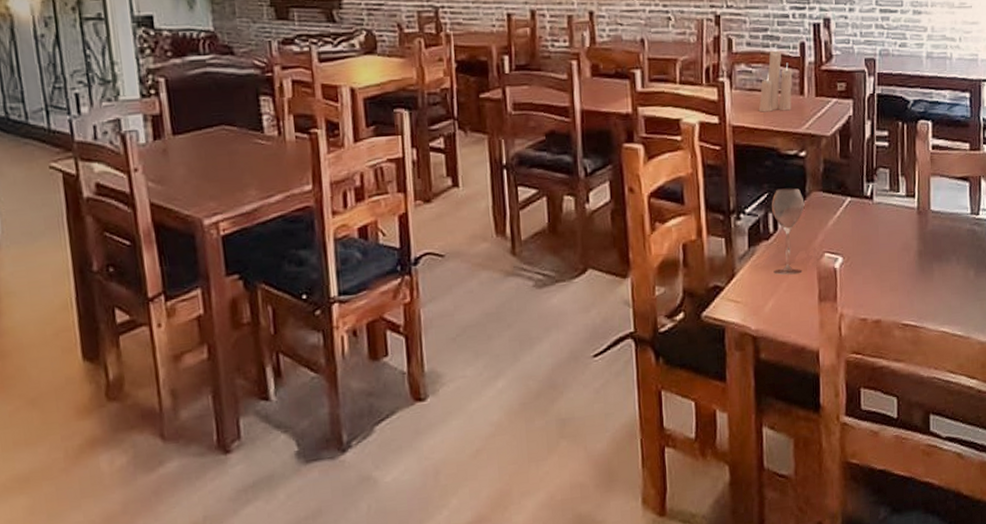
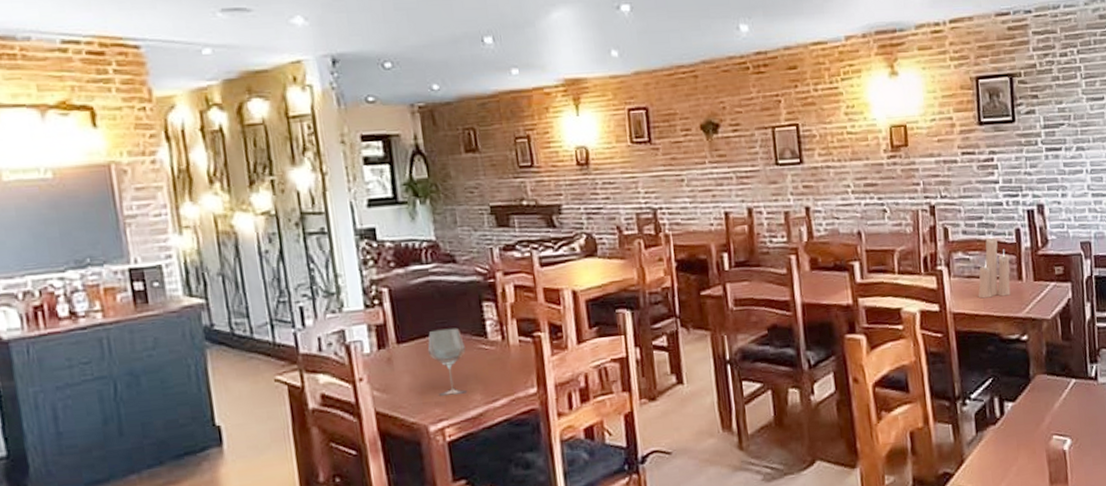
wine glass: none [203,121,243,190] -> present [427,327,468,396]
wineglass: present [771,188,805,276] -> none [996,372,1032,460]

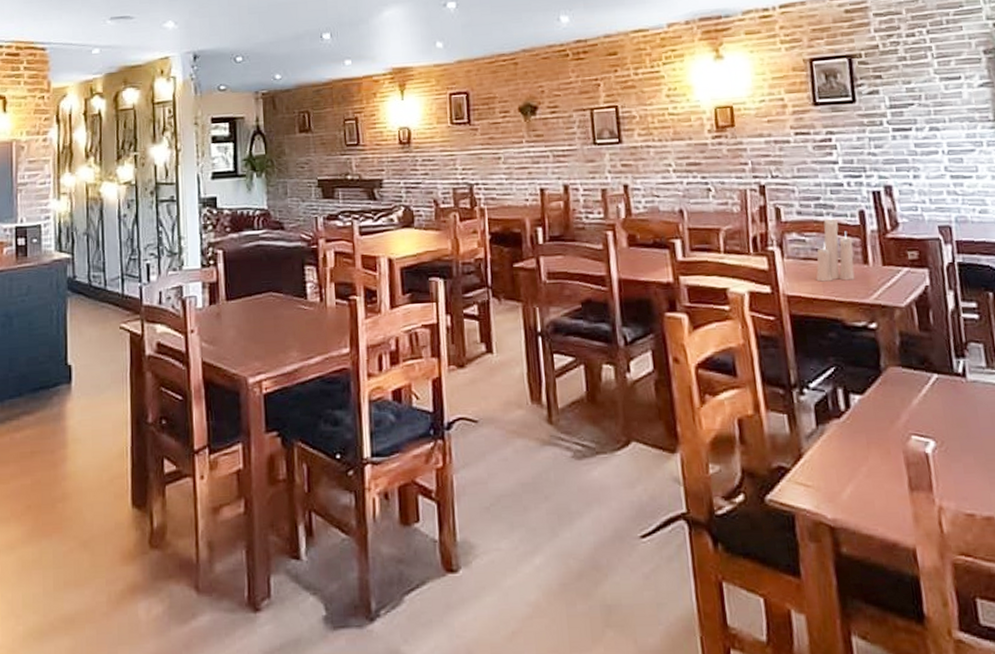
wine glass: present [427,327,468,396] -> none [252,288,287,351]

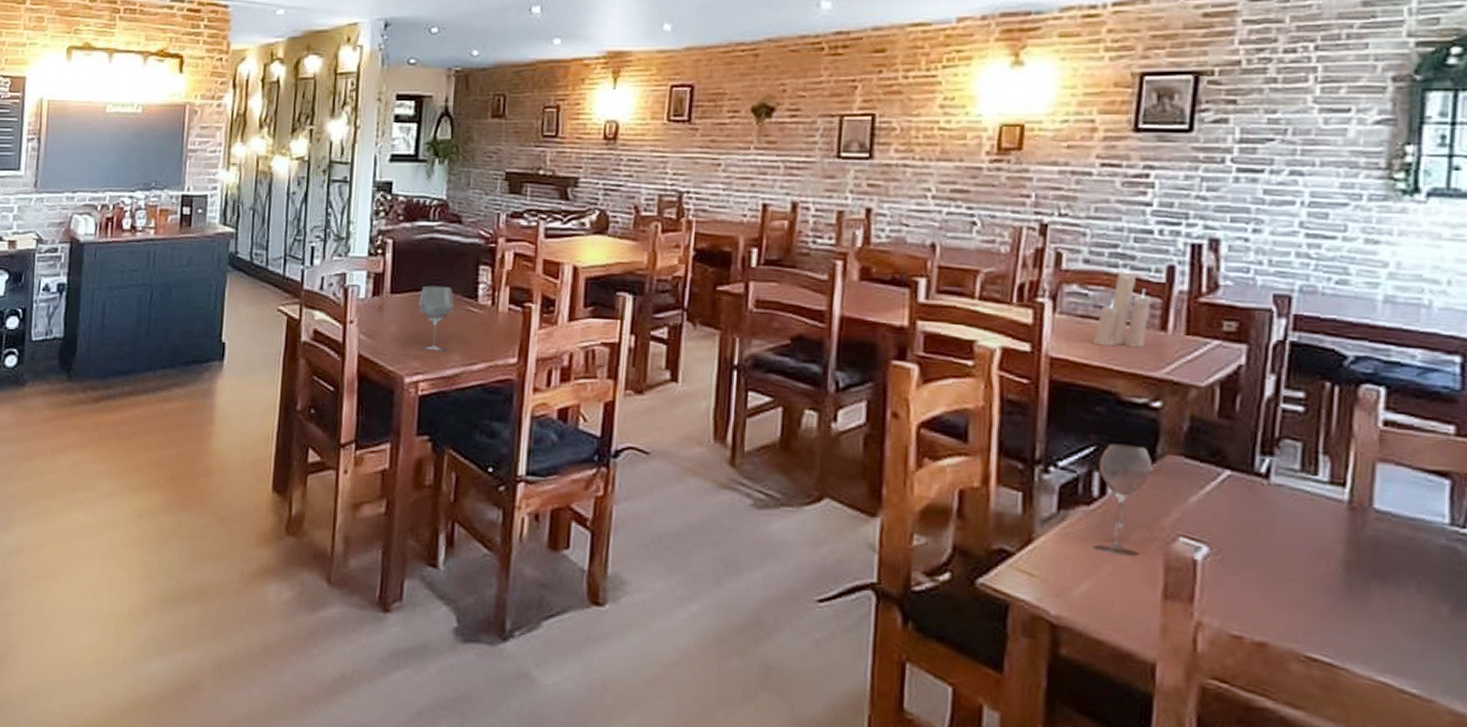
wine glass: none [252,288,287,351] -> present [417,285,455,352]
wineglass: none [839,362,886,459] -> present [1093,443,1153,557]

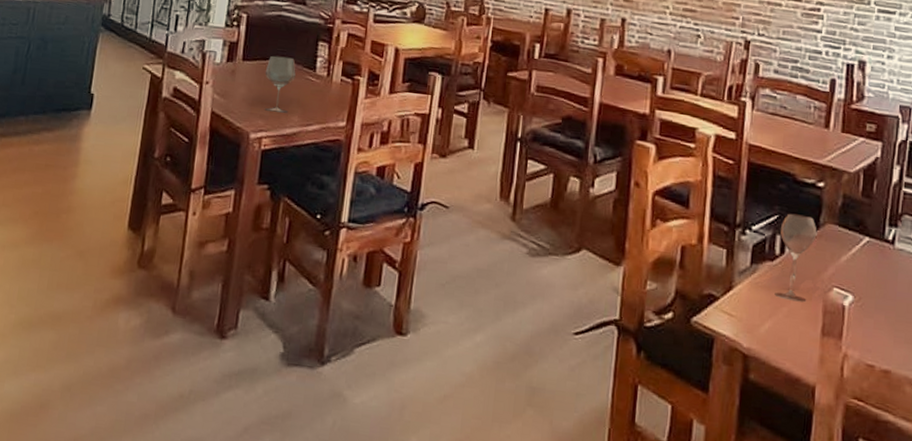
candle: present [1092,265,1152,348] -> none [778,77,819,141]

